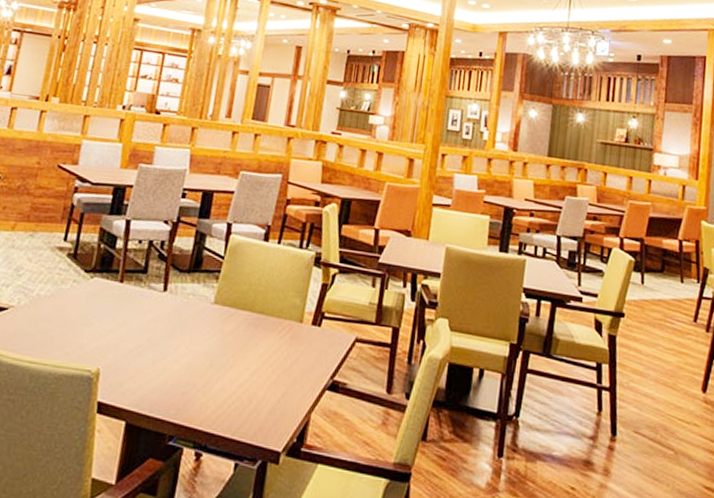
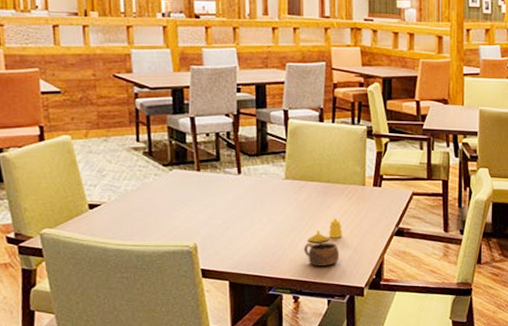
cup: none [218,385,260,418] -> present [304,242,340,266]
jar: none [225,359,268,387] -> present [308,218,343,242]

